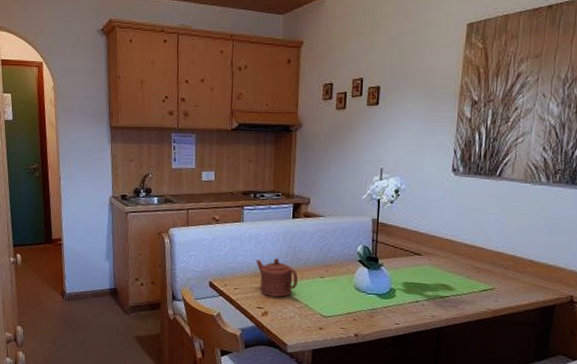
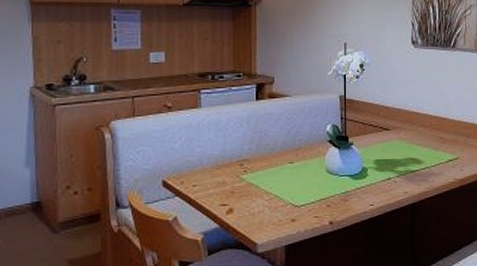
teapot: present [256,257,298,297] -> none [217,145,265,190]

